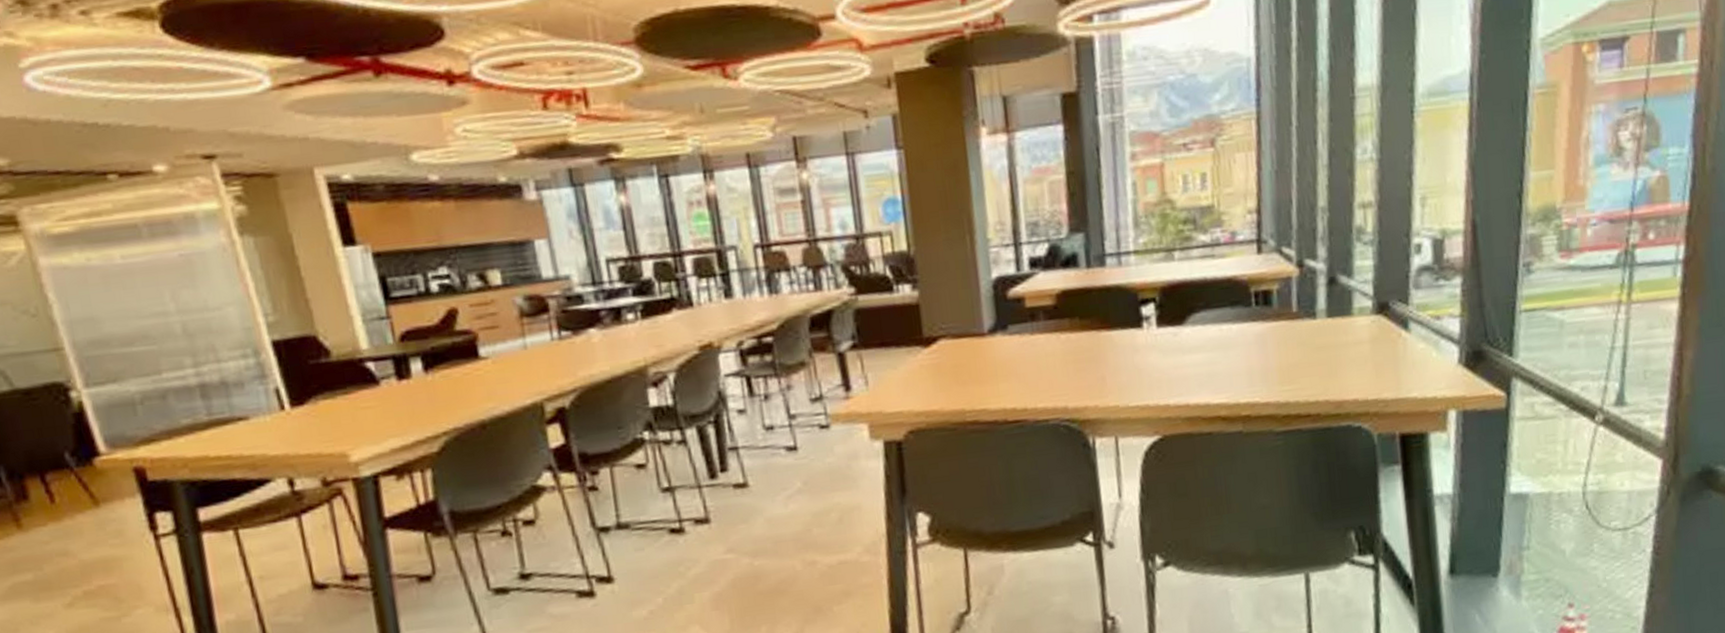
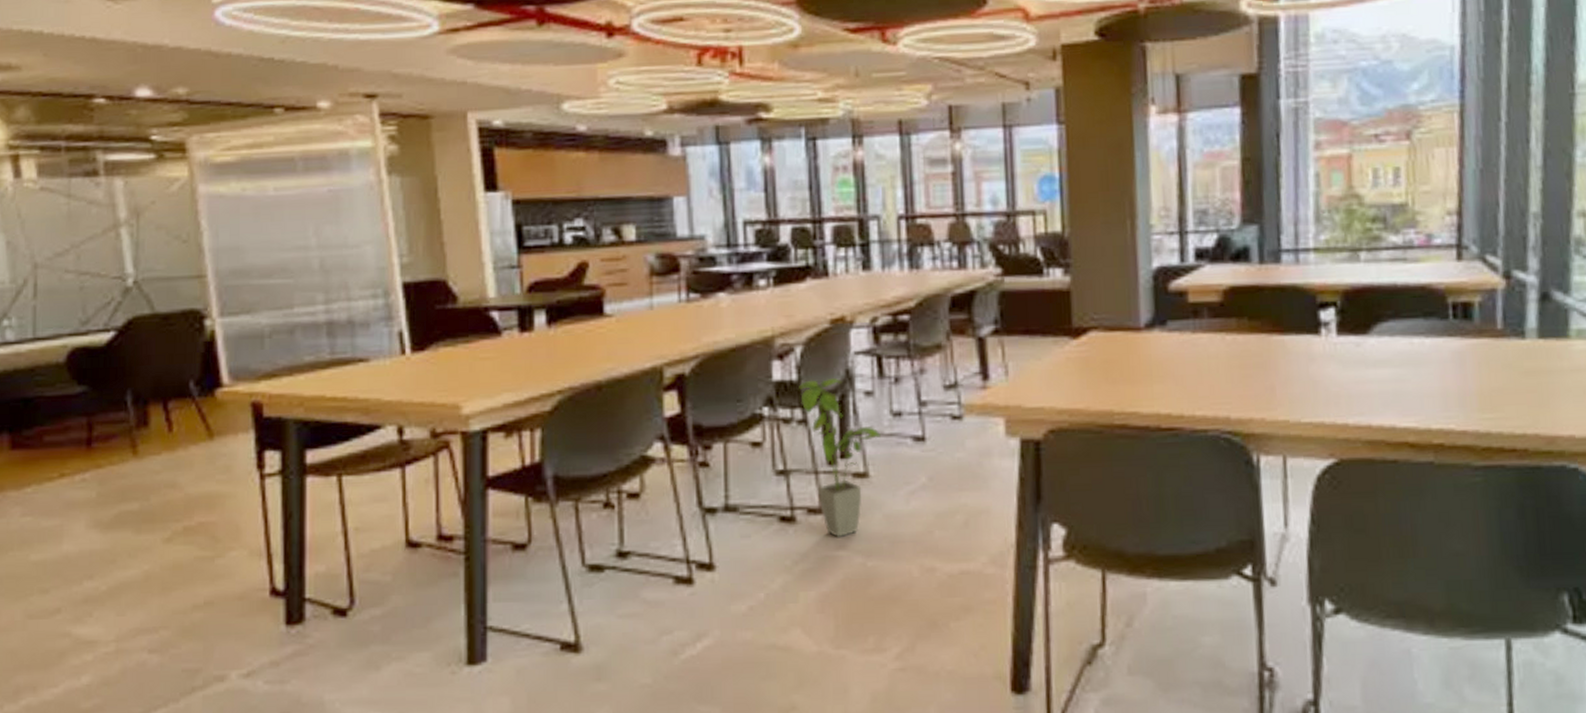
house plant: none [675,400,757,542] -> present [799,378,882,537]

